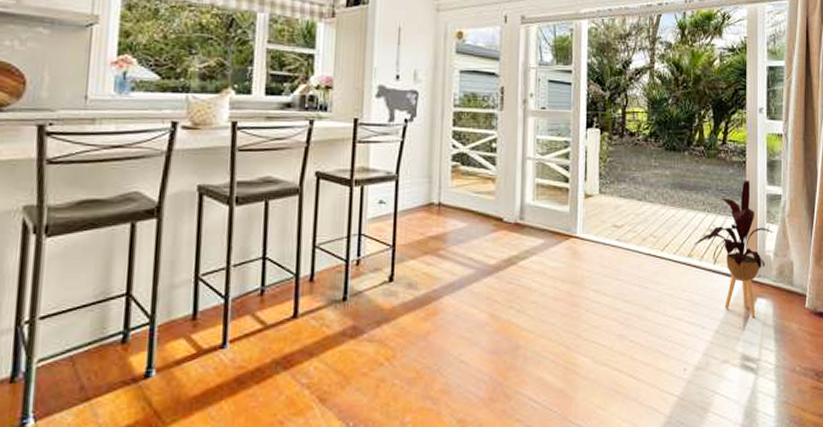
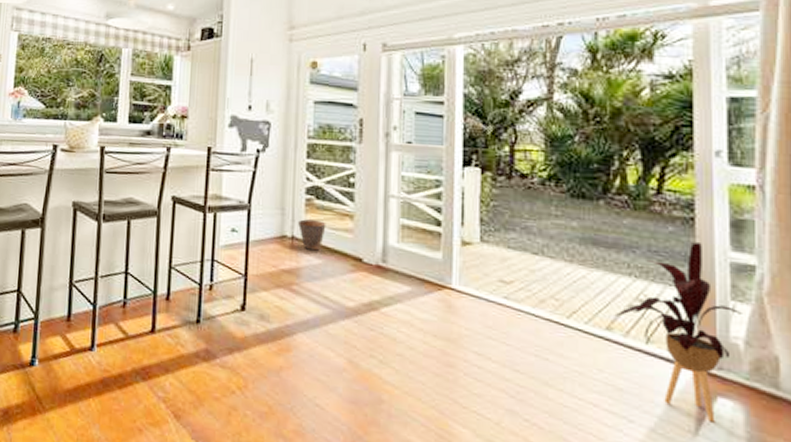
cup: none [445,185,471,215] -> present [298,219,326,251]

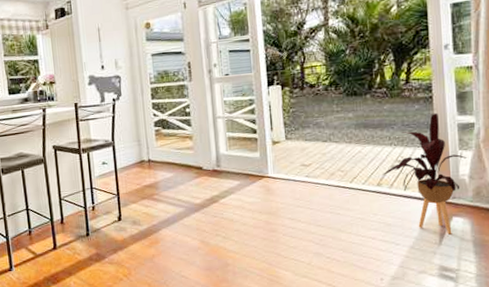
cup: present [298,219,326,251] -> none [152,144,173,168]

